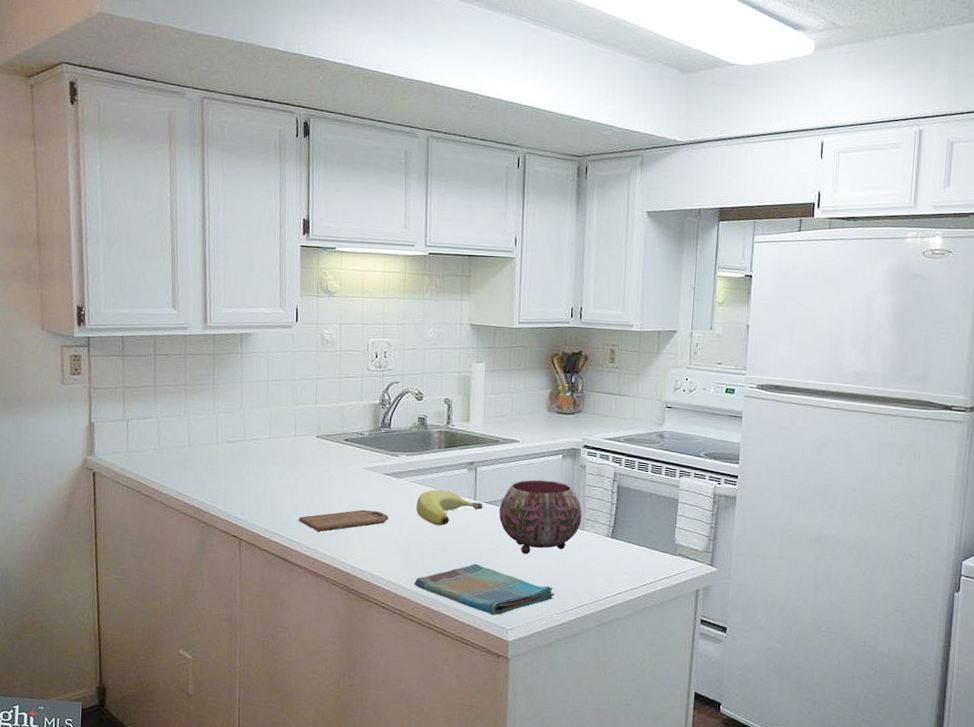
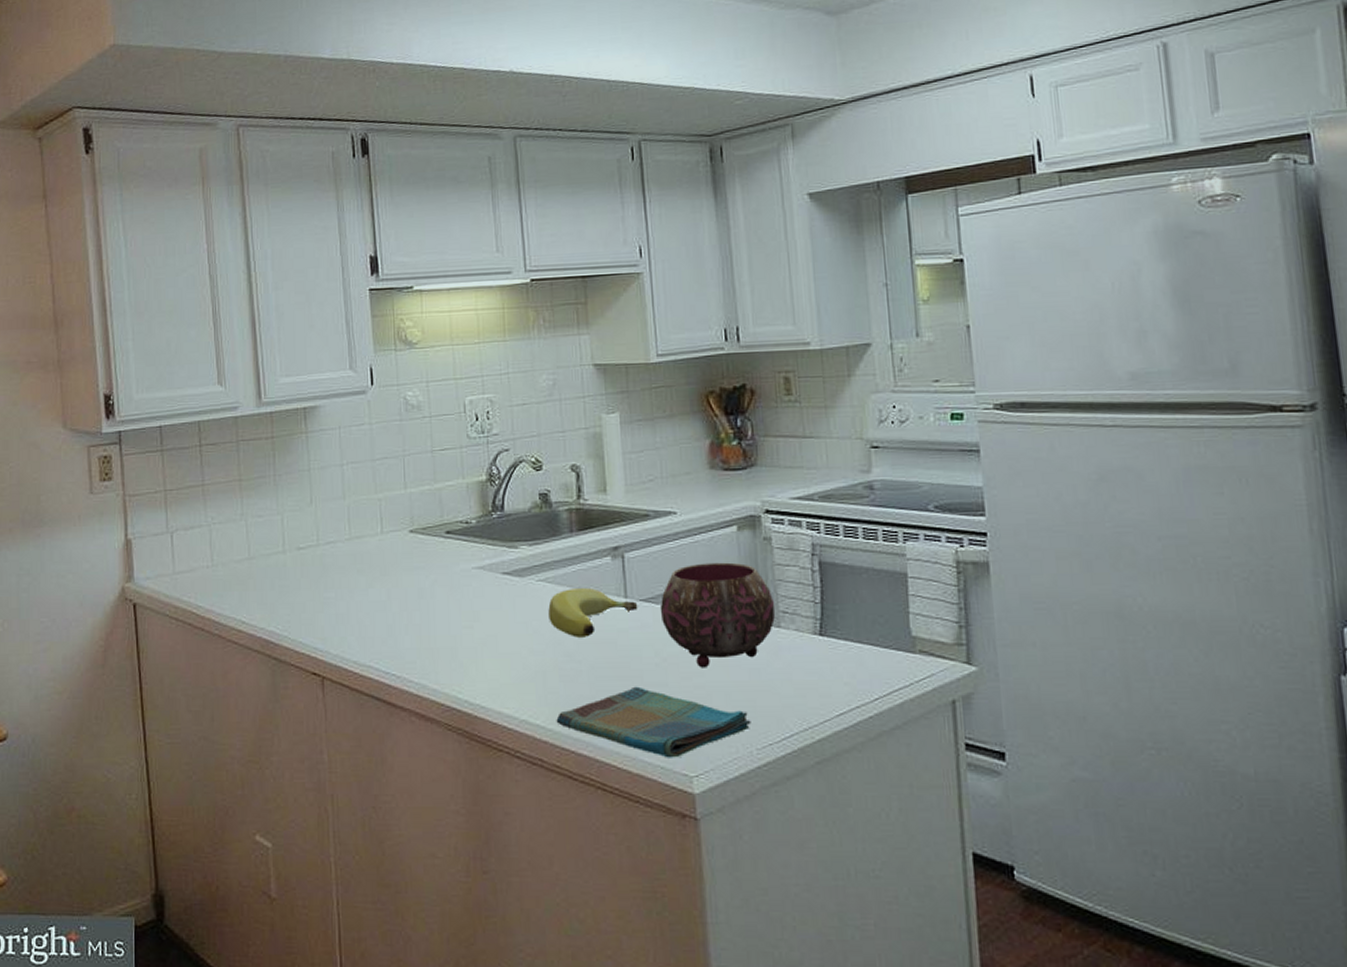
cutting board: present [299,509,389,531] -> none [396,624,514,658]

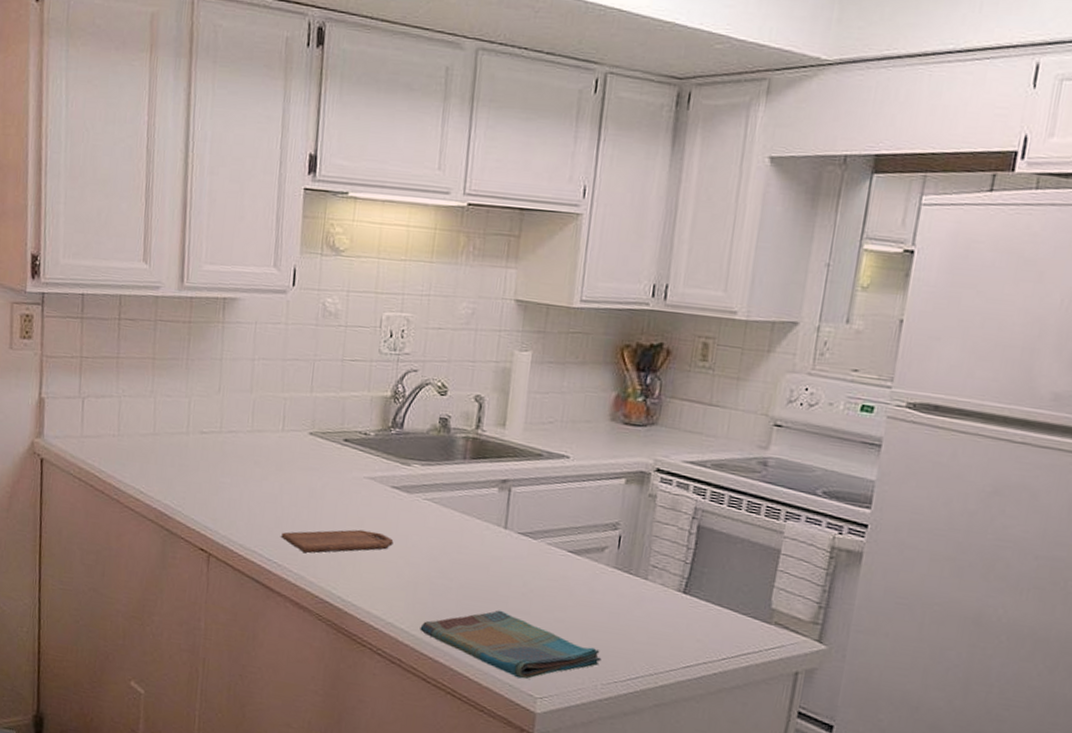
cutting board: none [396,624,514,658] -> present [281,529,394,553]
banana: present [548,588,638,638] -> none [428,511,516,559]
bowl: present [660,562,775,668] -> none [535,508,647,605]

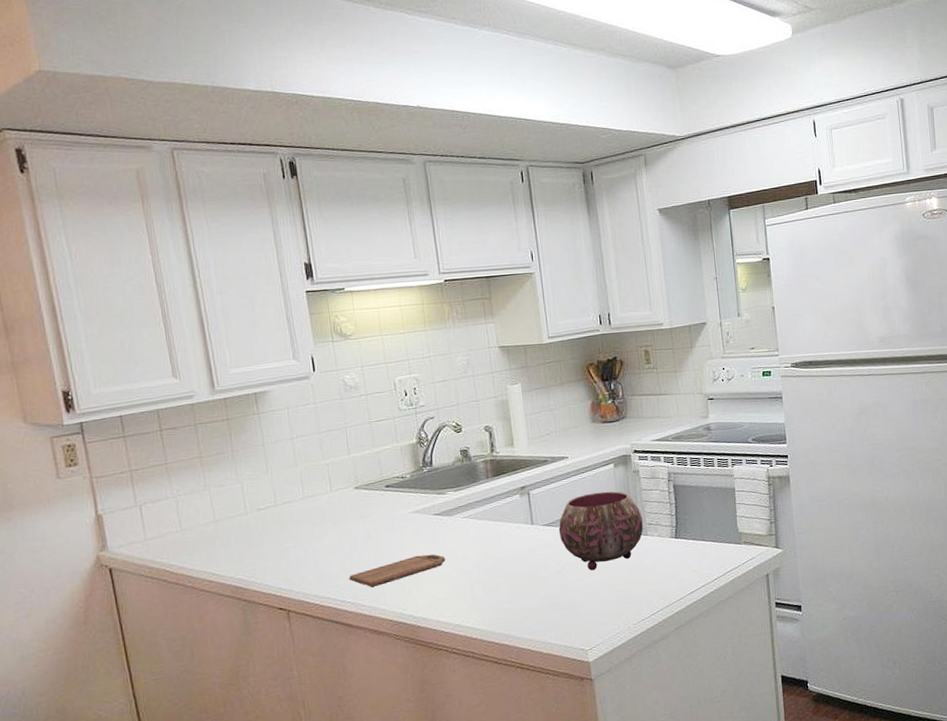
dish towel: present [420,610,602,679] -> none [483,589,629,639]
bowl: none [535,508,647,605] -> present [558,491,643,571]

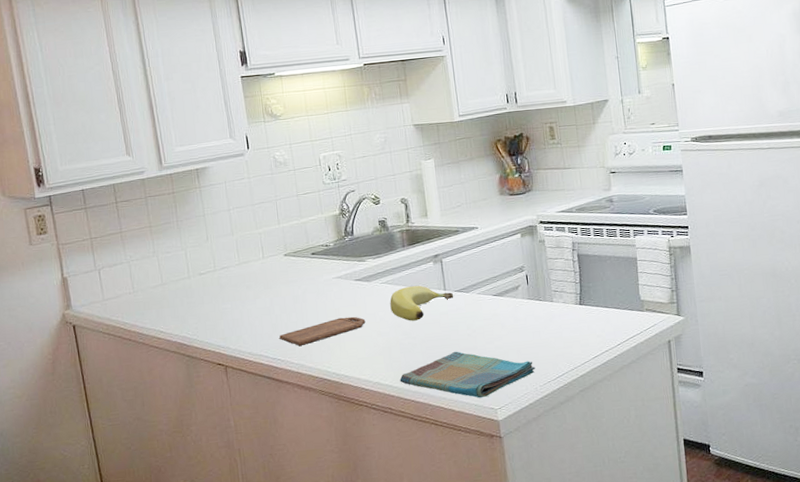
banana: none [472,520,542,558] -> present [390,285,454,321]
dish towel: none [483,589,629,639] -> present [400,351,536,398]
bowl: present [558,491,643,571] -> none [469,259,549,335]

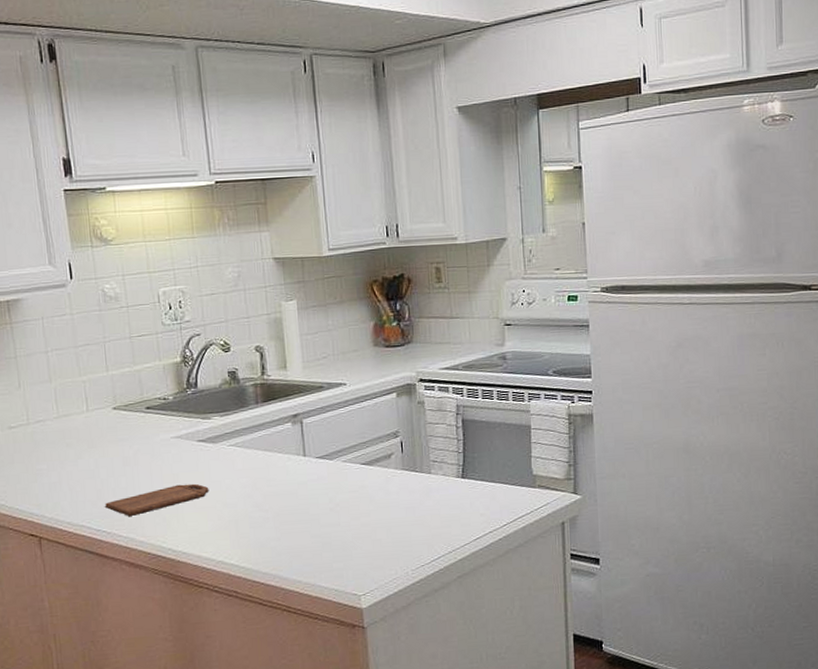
banana: present [390,285,454,321] -> none [238,450,315,491]
dish towel: present [400,351,536,398] -> none [248,527,408,583]

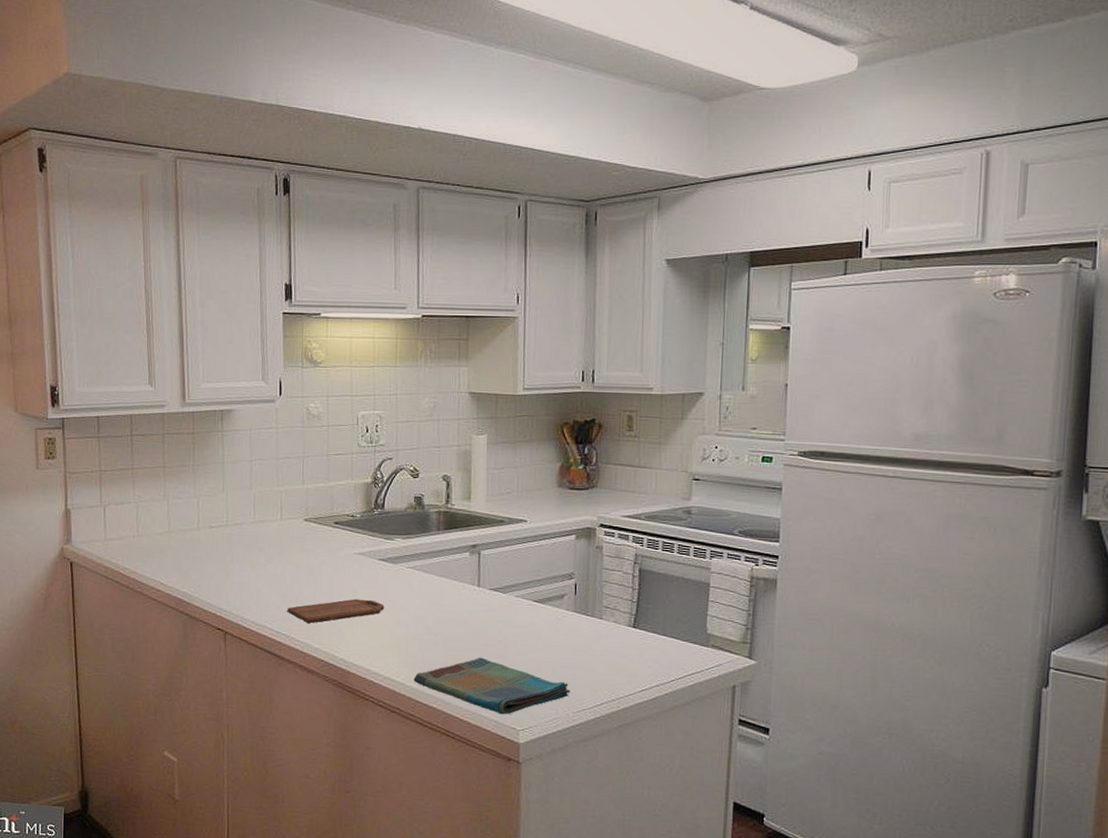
dish towel: none [248,527,408,583] -> present [413,657,571,715]

